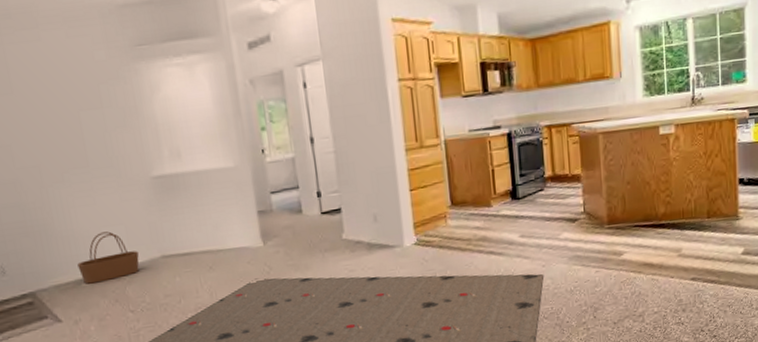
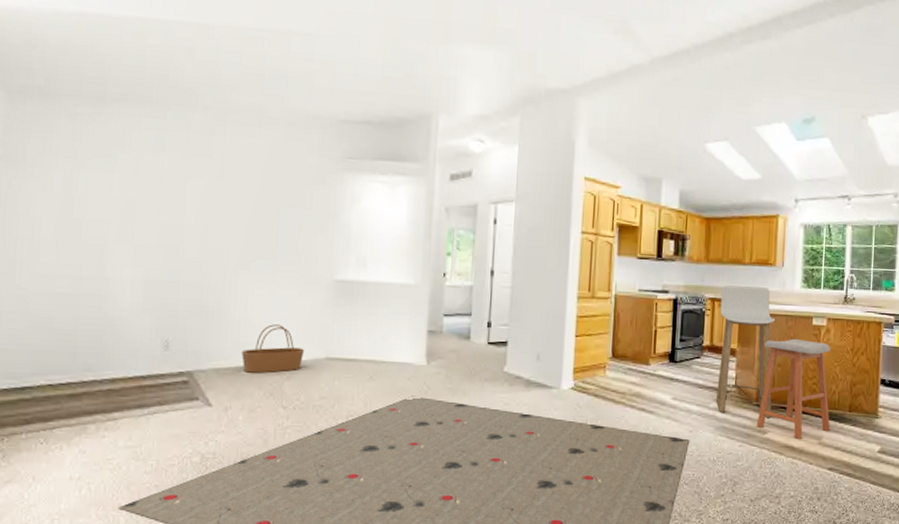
bar stool: none [557,103,626,243] -> present [716,285,776,419]
stool: none [610,151,690,256] -> present [756,338,831,440]

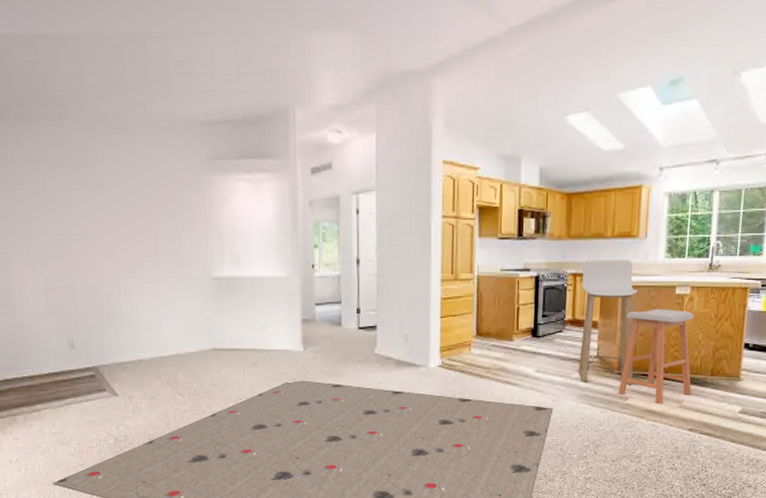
basket: present [241,324,305,373] -> none [138,321,193,365]

